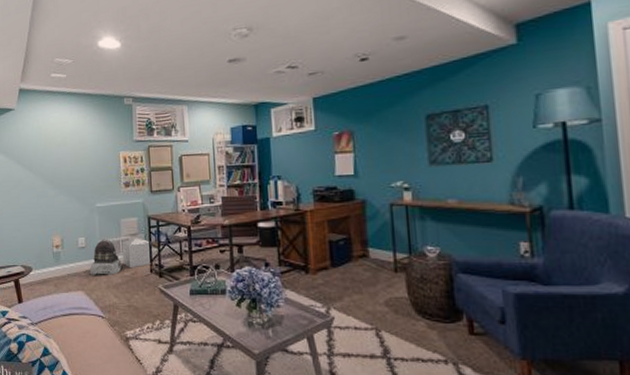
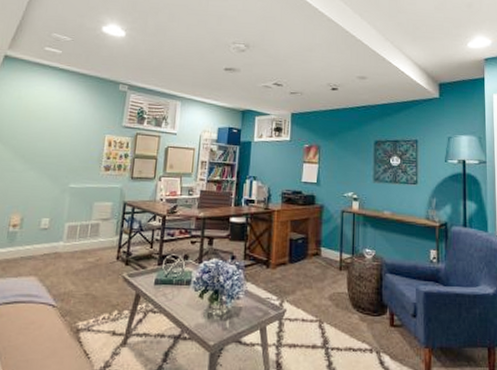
backpack: present [89,238,124,275] -> none [47,221,89,260]
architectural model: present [121,238,151,269] -> none [88,223,121,255]

